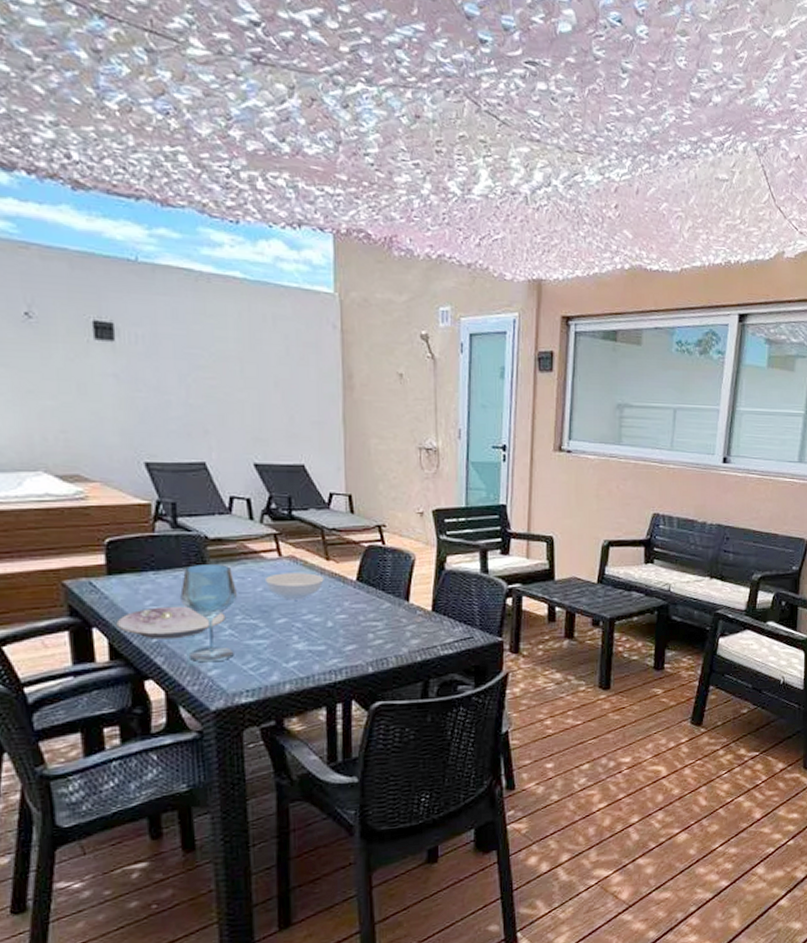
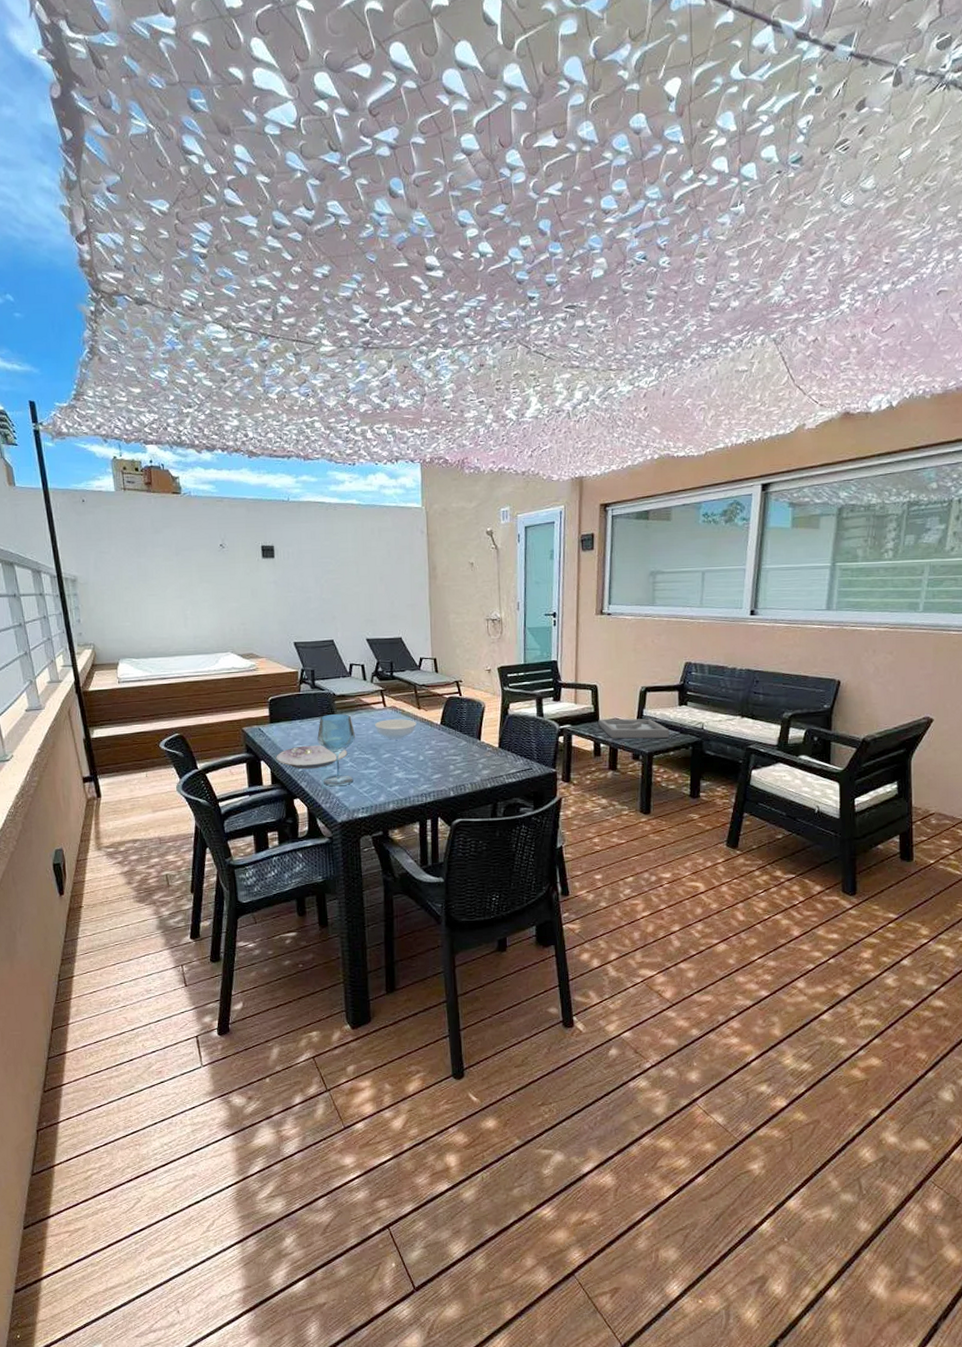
decorative tray: none [554,577,634,602] -> present [598,718,670,739]

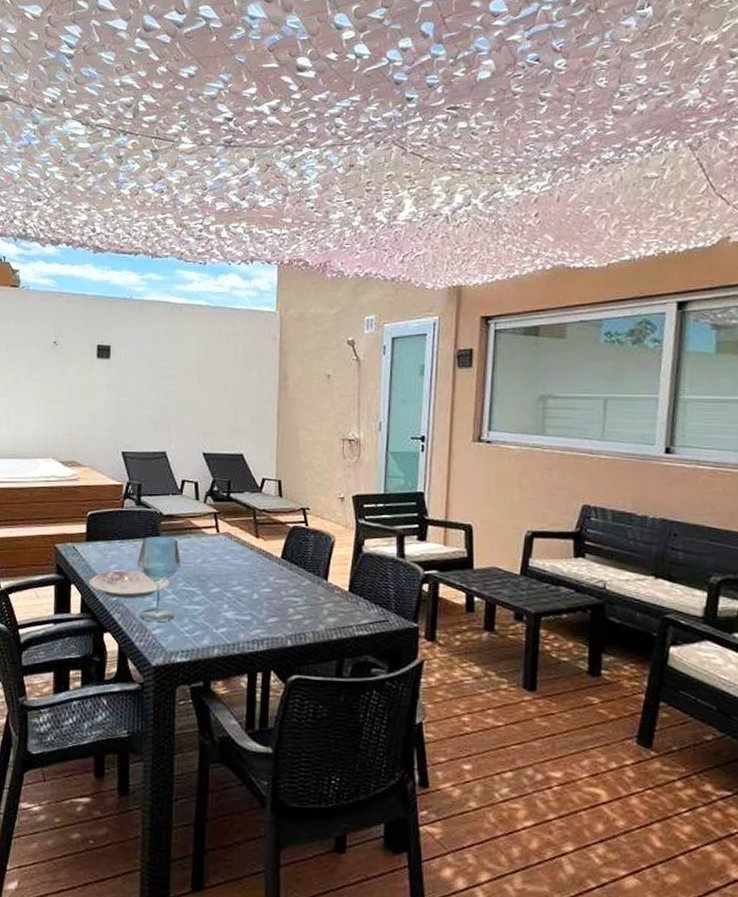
bowl: present [374,719,417,740] -> none [204,547,253,573]
decorative tray: present [598,718,670,739] -> none [472,566,562,597]

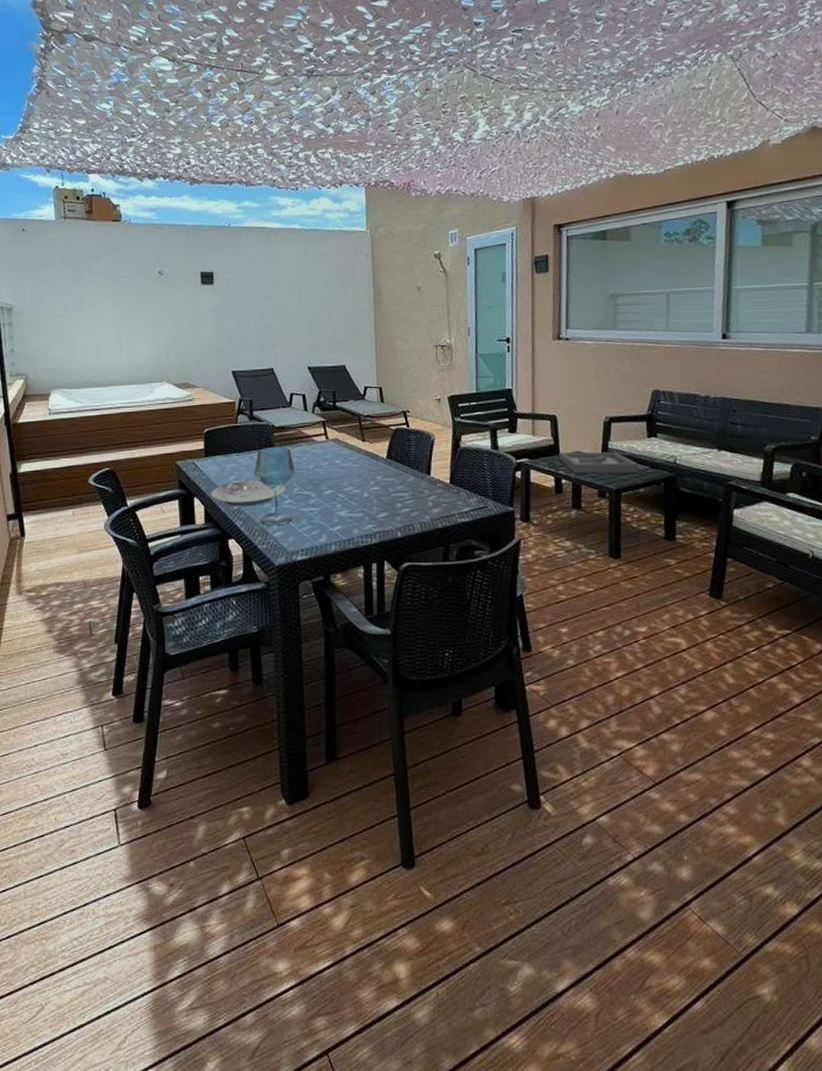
decorative tray: none [472,566,562,597] -> present [559,451,639,474]

